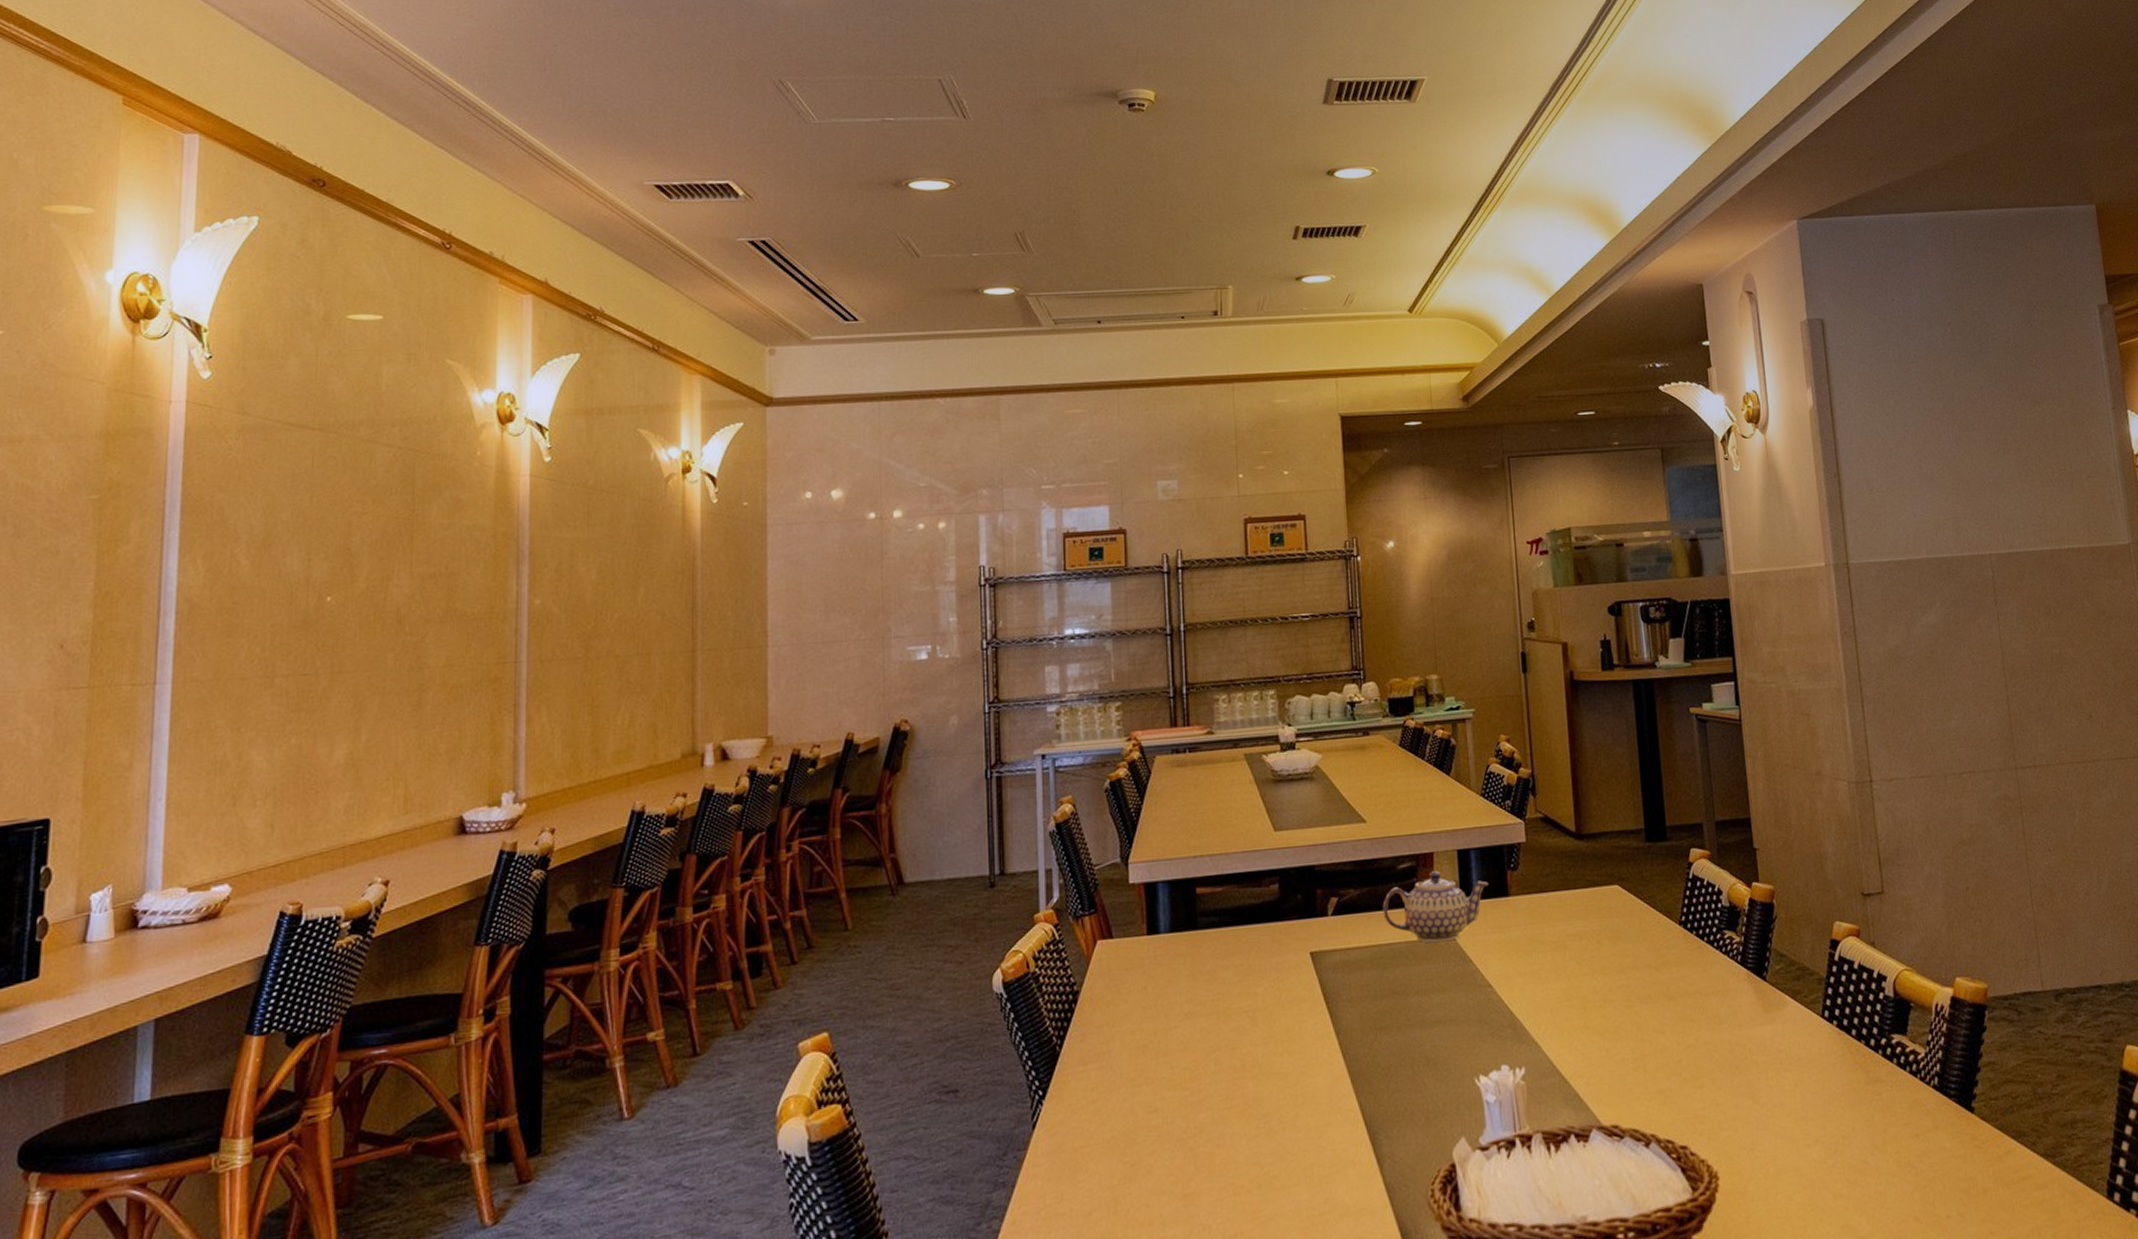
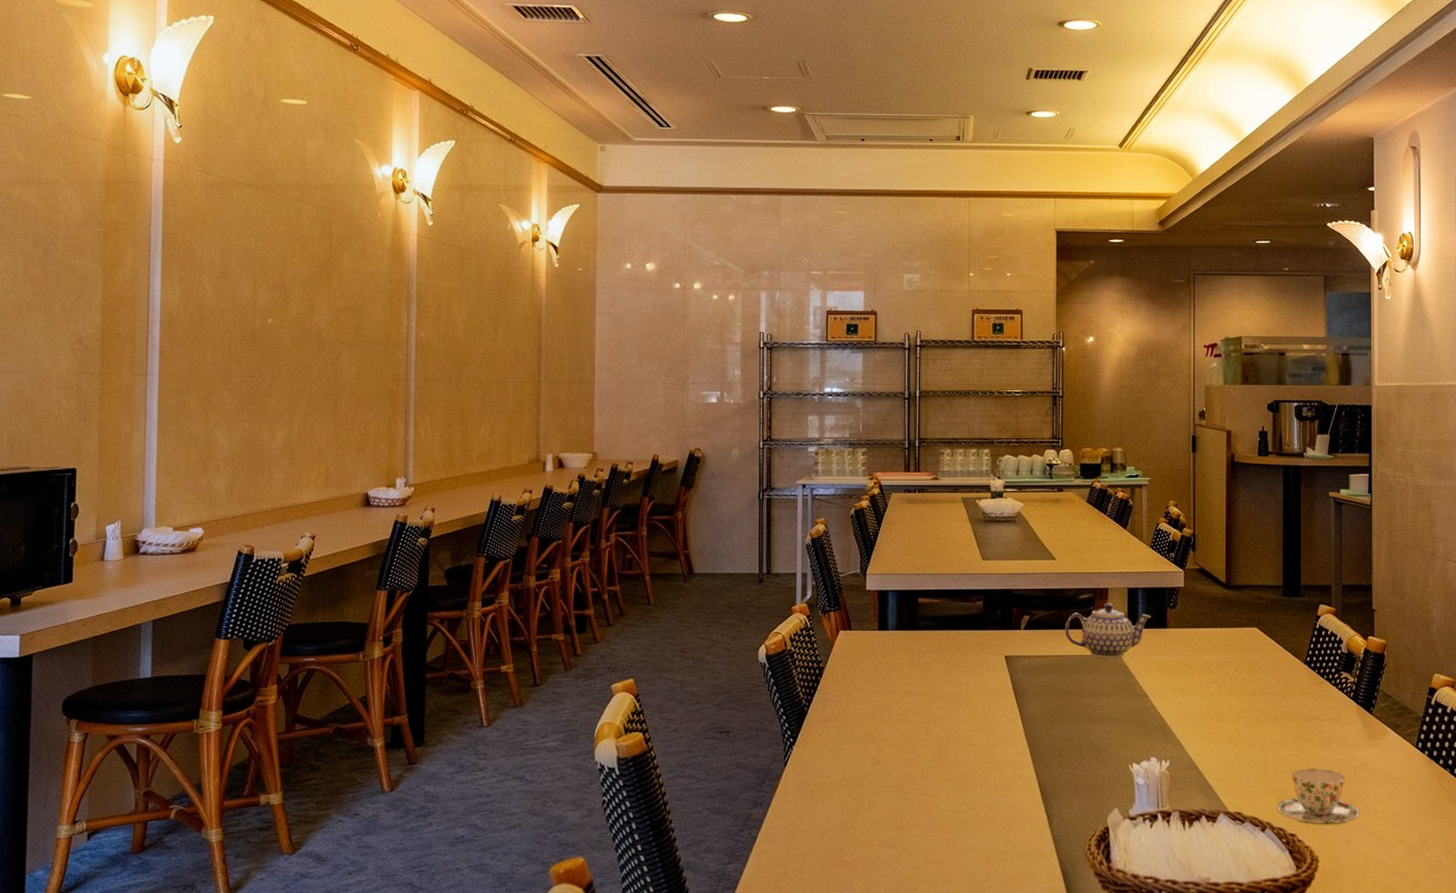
teacup: none [1661,1057,1764,1131] -> present [1277,769,1361,825]

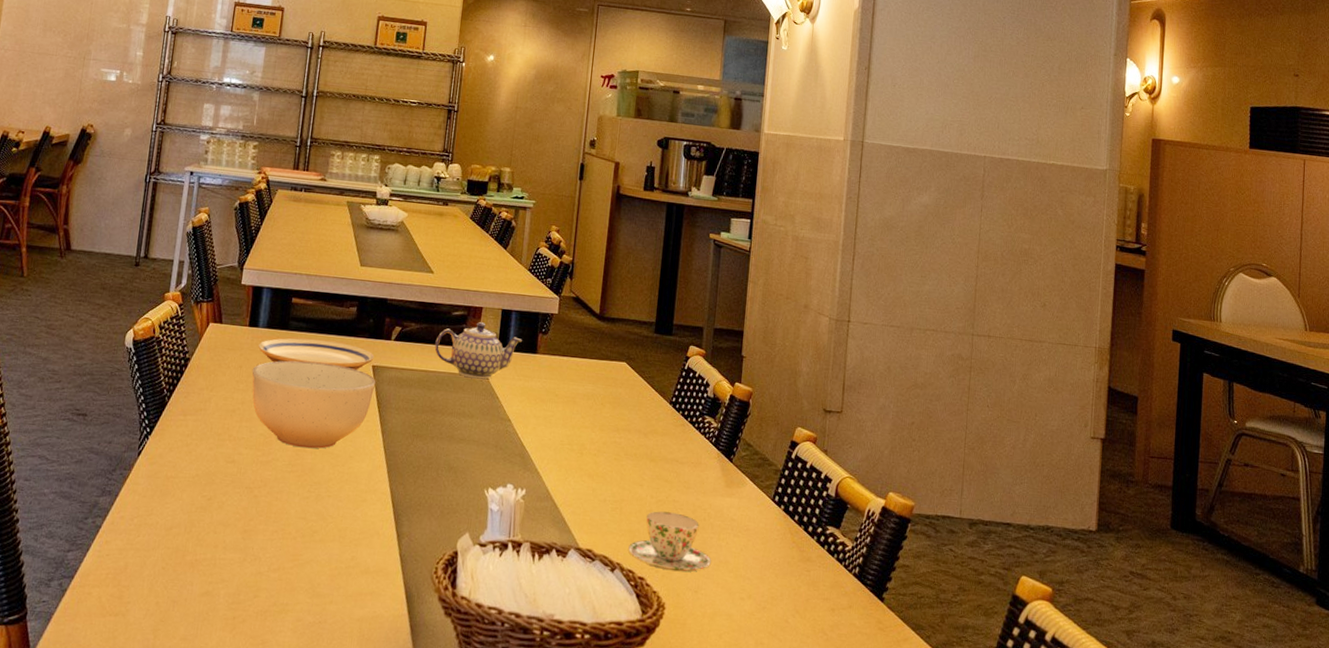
bowl: none [886,658,1010,743] -> present [252,360,376,449]
plate: none [890,637,1006,663] -> present [258,338,375,371]

